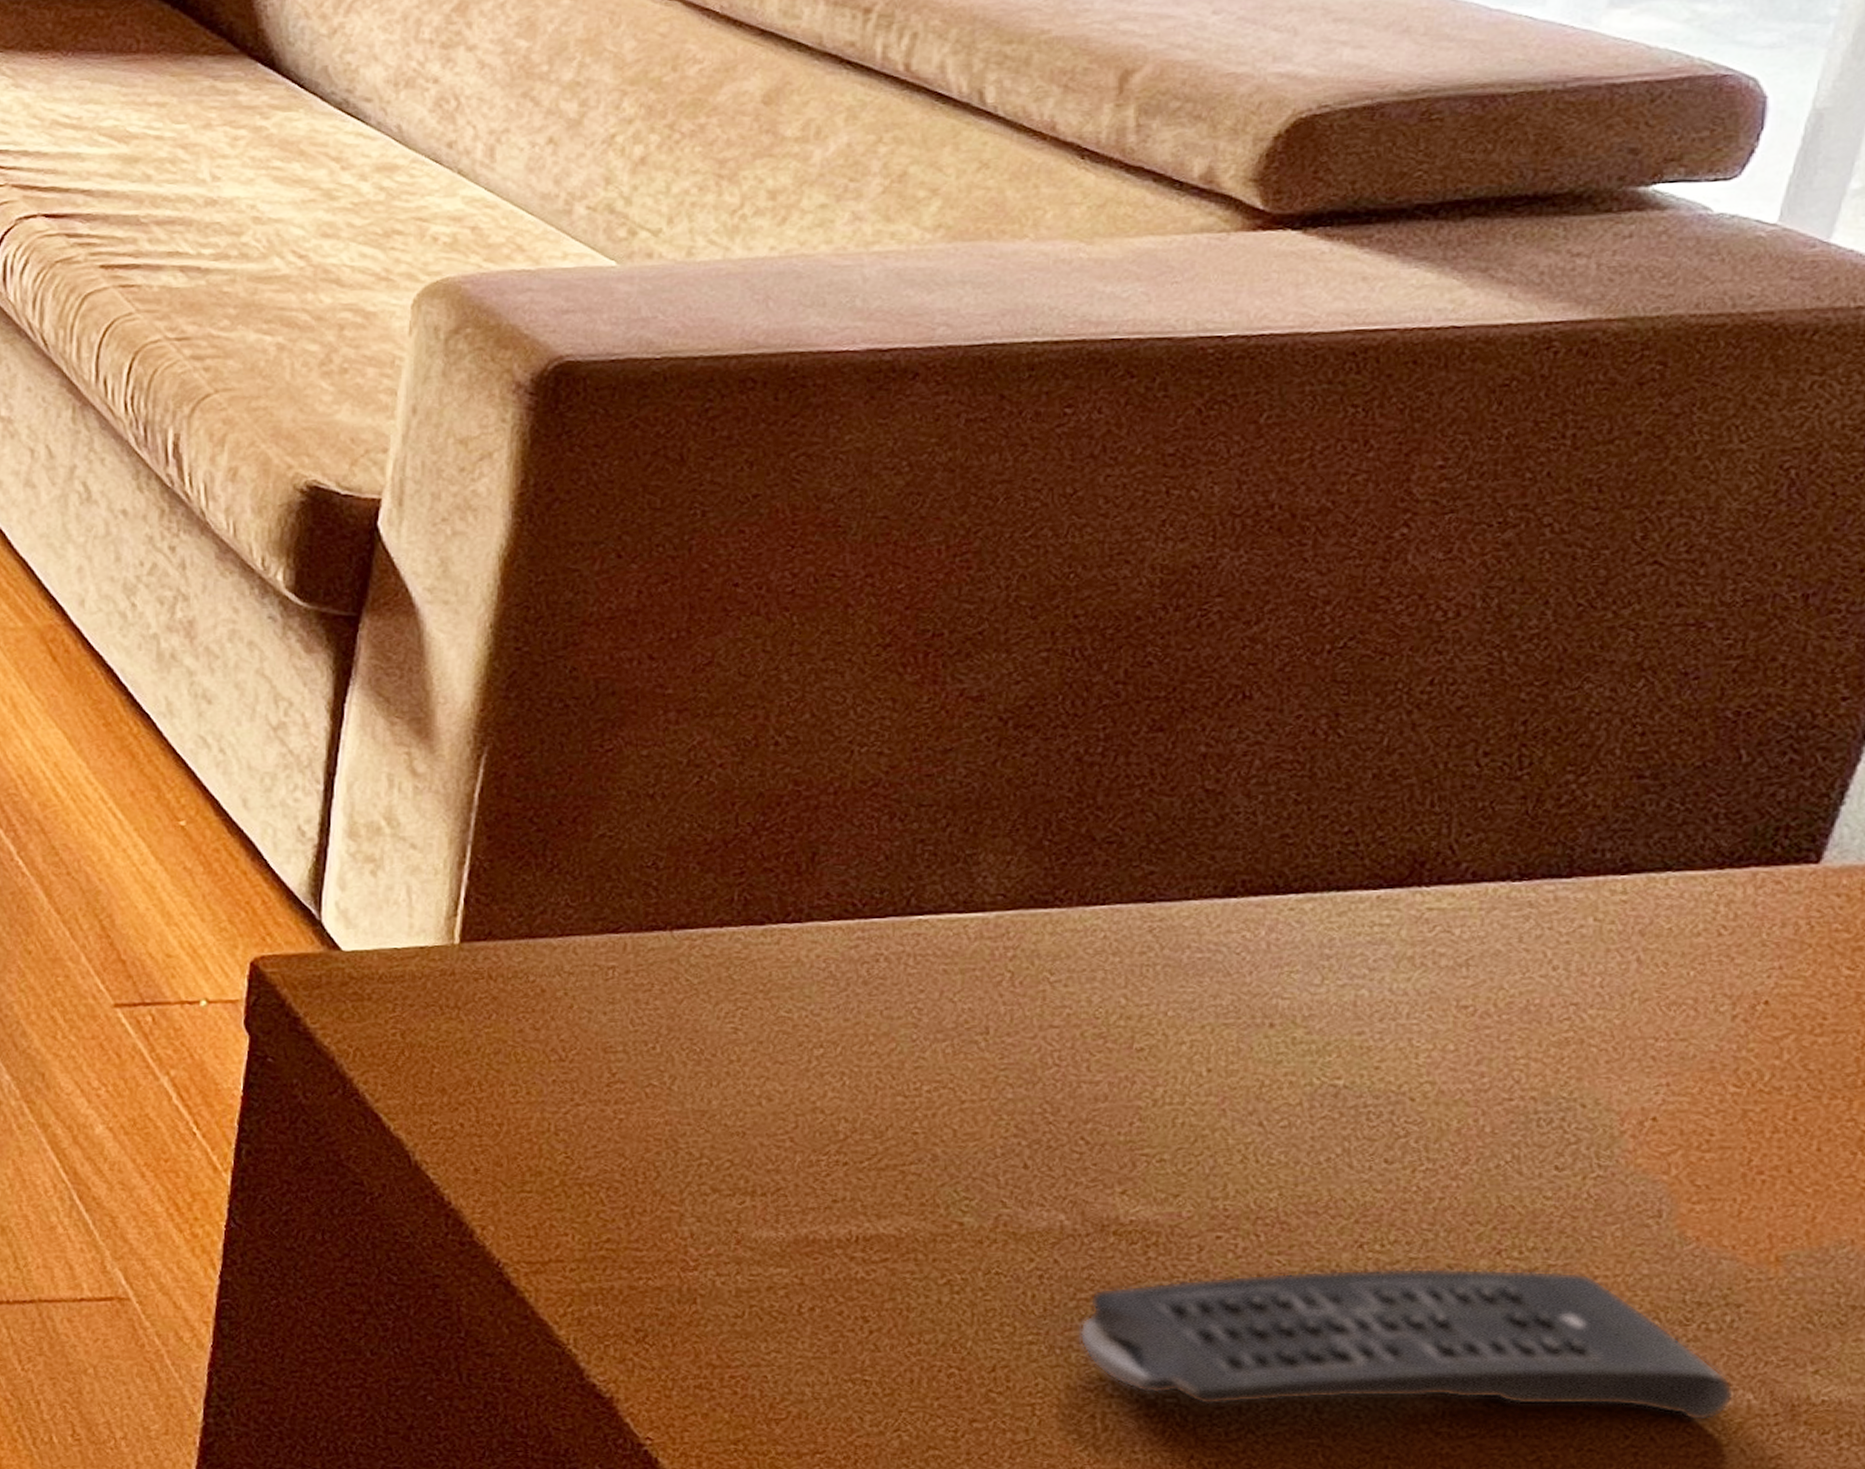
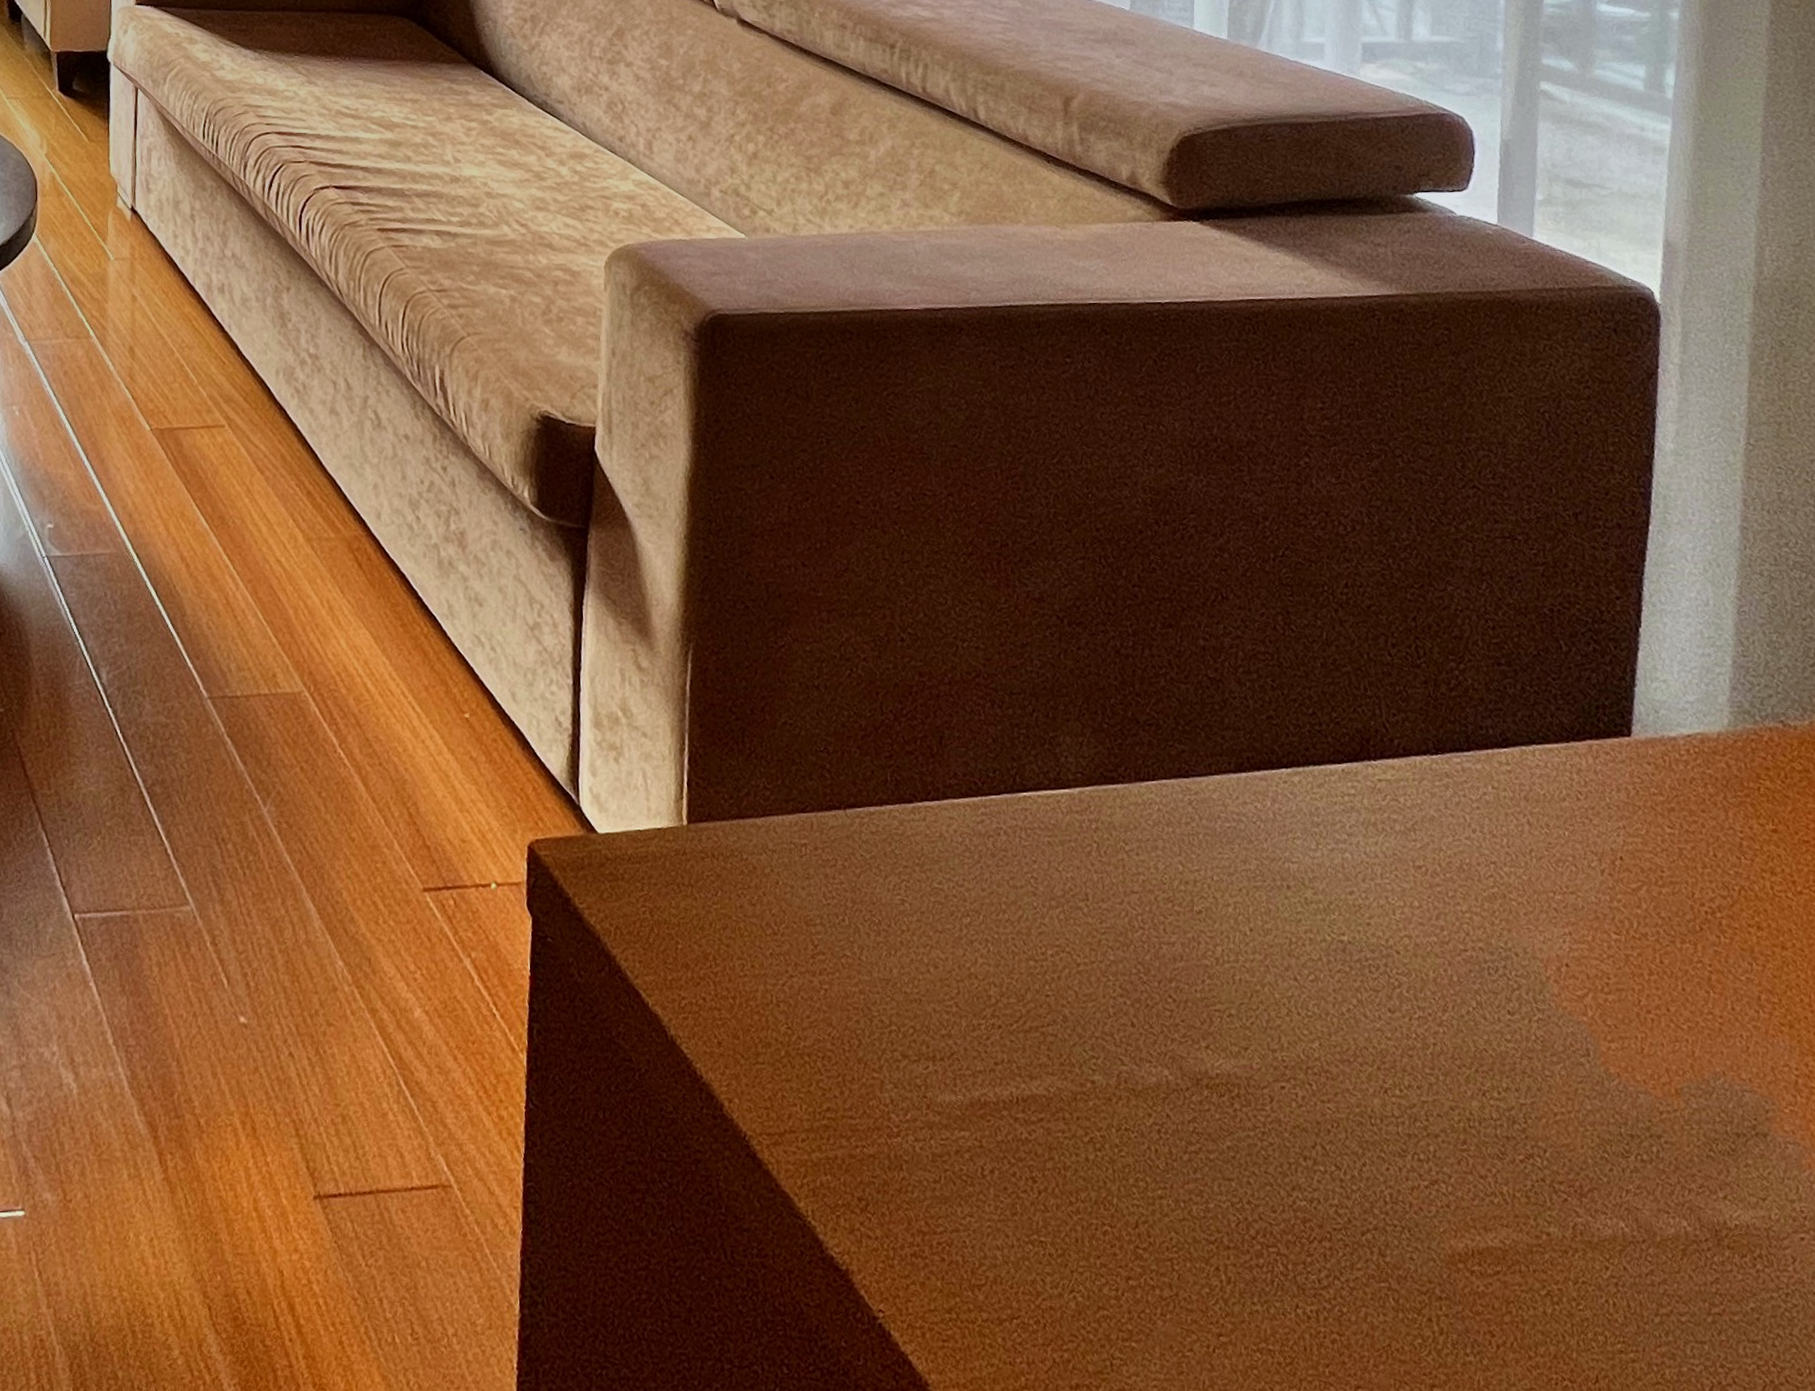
remote control: present [1080,1268,1735,1421] -> none [1195,1109,1675,1253]

